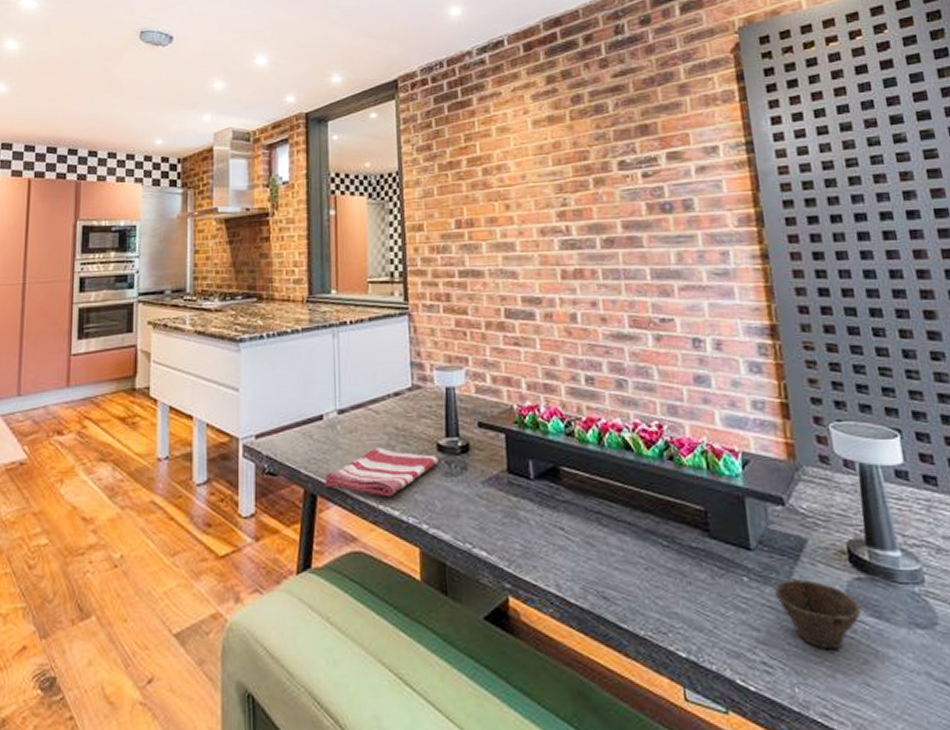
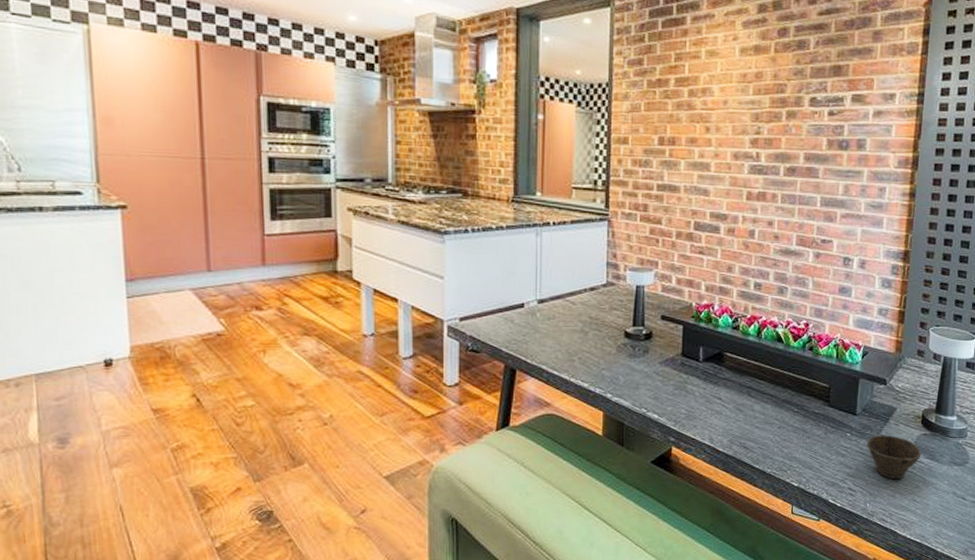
dish towel: present [324,447,440,497] -> none [524,333,626,372]

